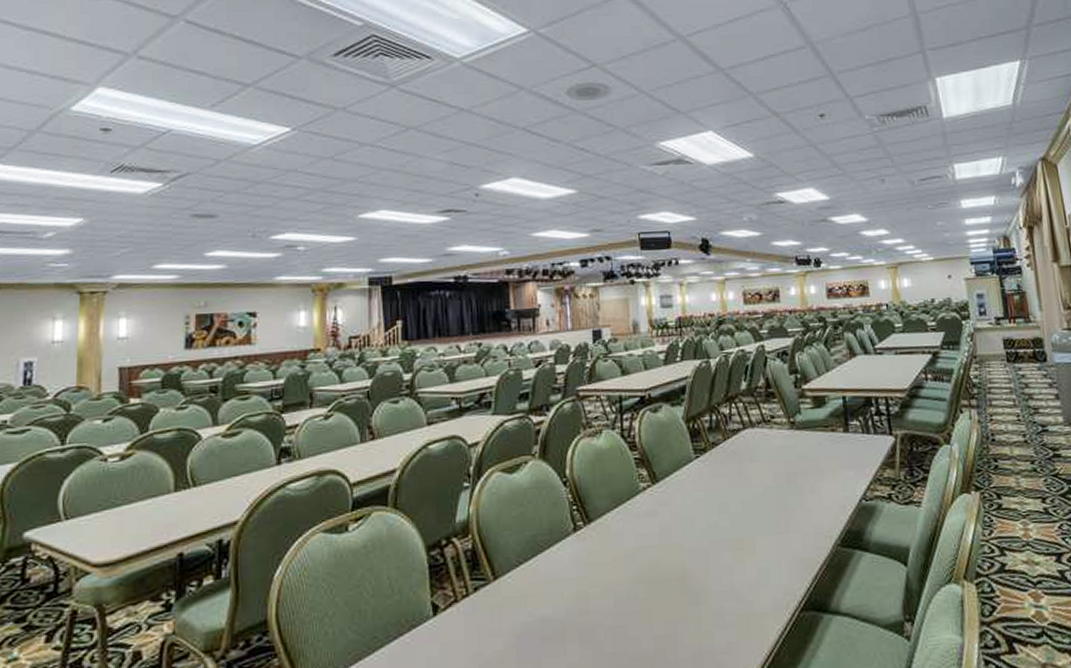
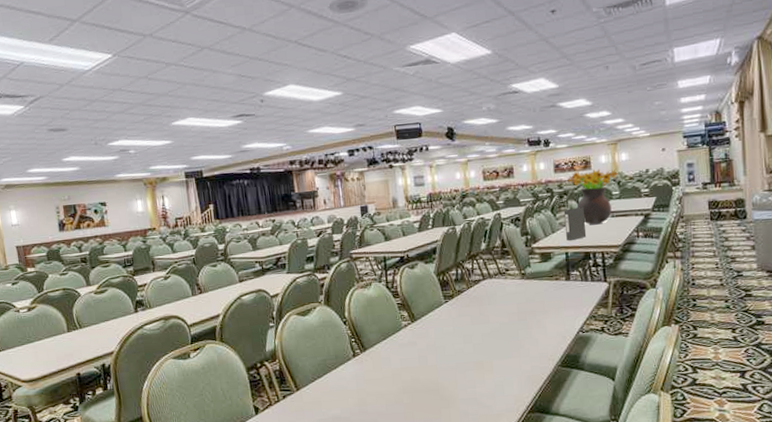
binder: none [839,341,867,383] -> present [563,207,587,241]
flower arrangement: none [844,296,900,364] -> present [569,168,618,225]

